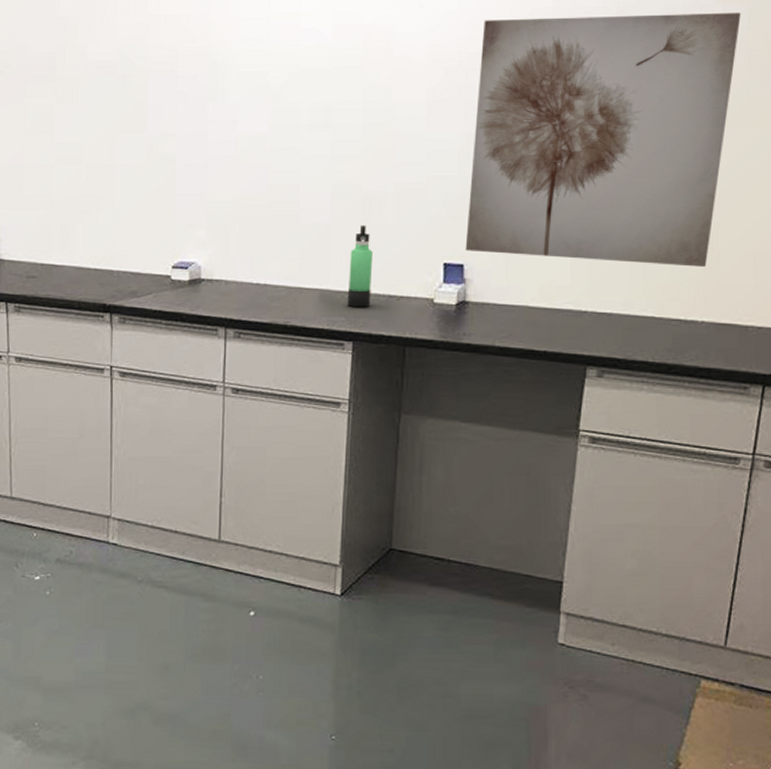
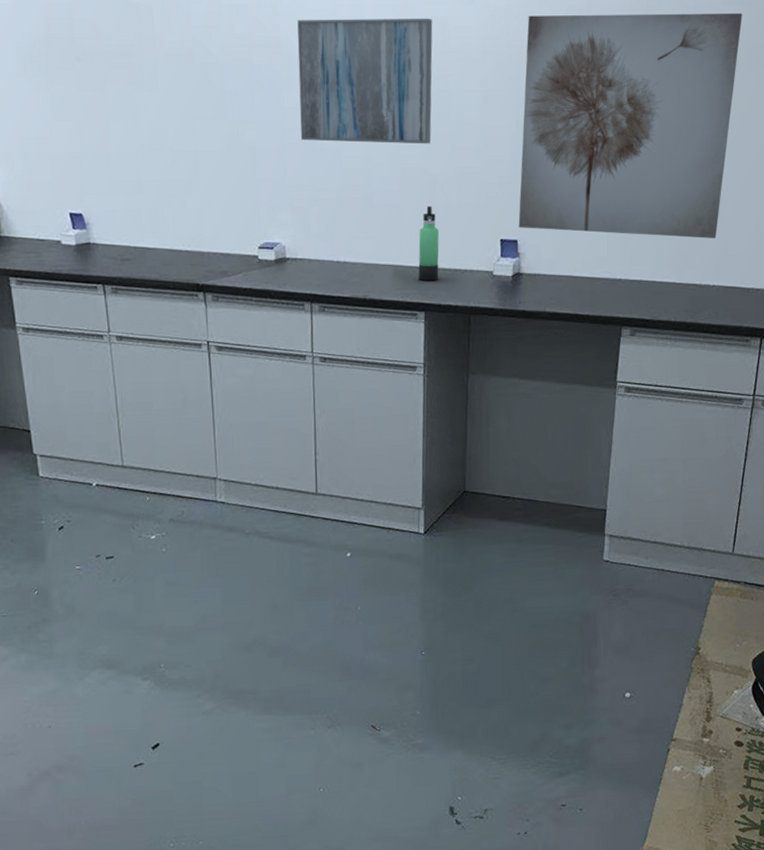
wall art: none [224,26,375,159] -> present [297,19,433,144]

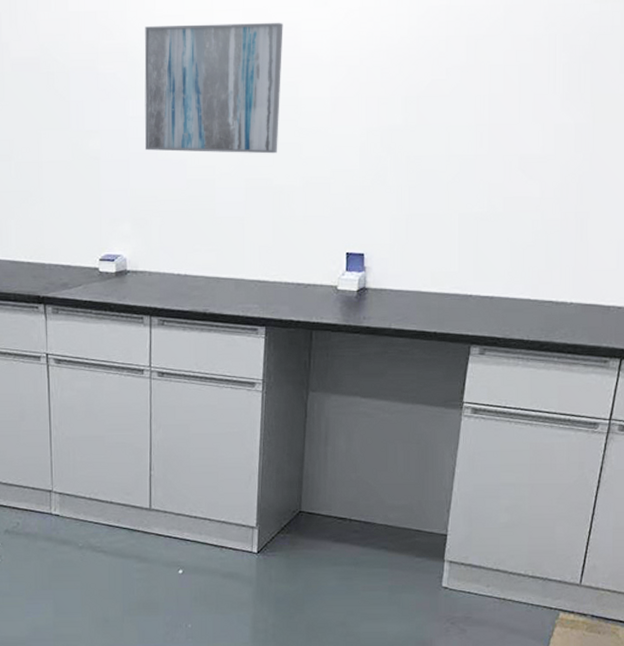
thermos bottle: present [418,205,439,281] -> none [260,217,283,296]
wall art: present [518,13,742,238] -> none [365,12,615,253]

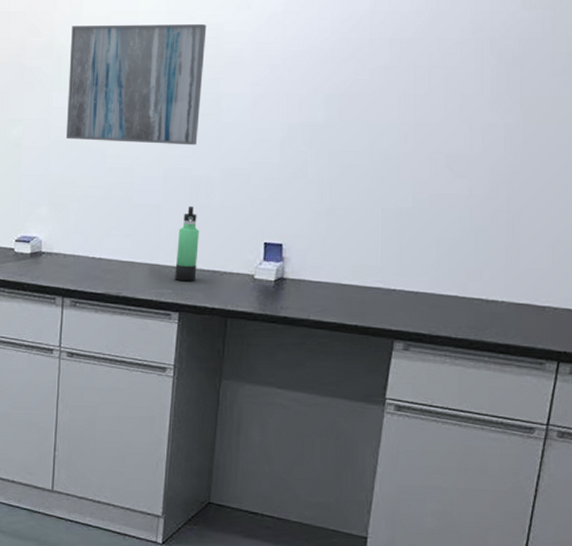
thermos bottle: none [260,217,283,296] -> present [175,206,199,282]

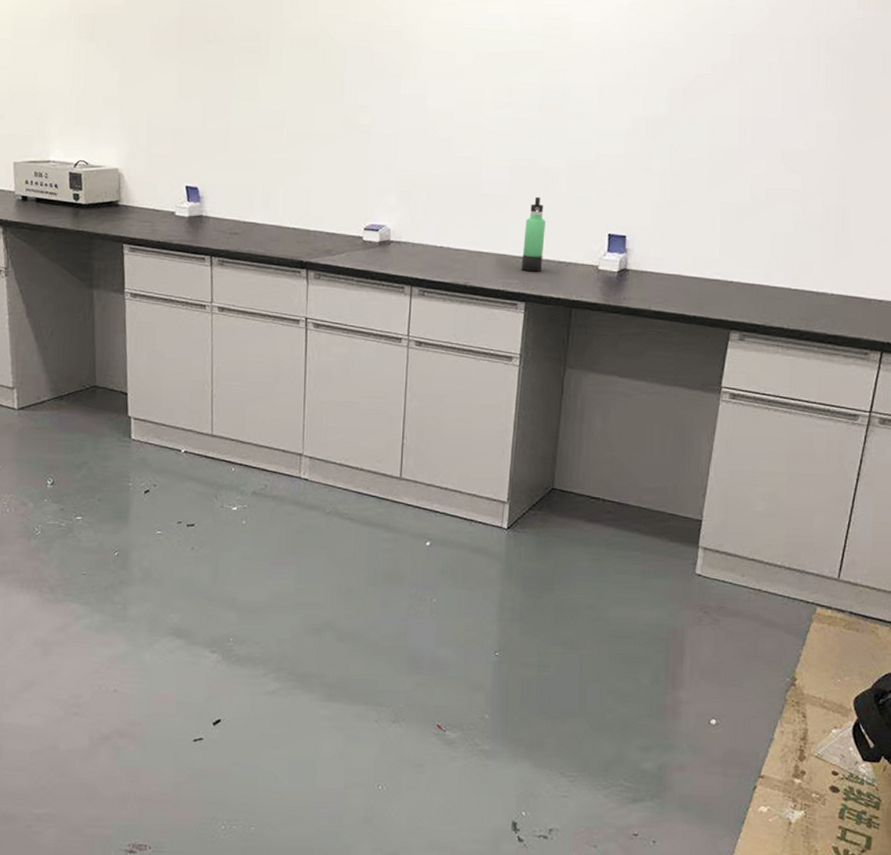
wall art: present [65,24,207,145] -> none [414,11,555,136]

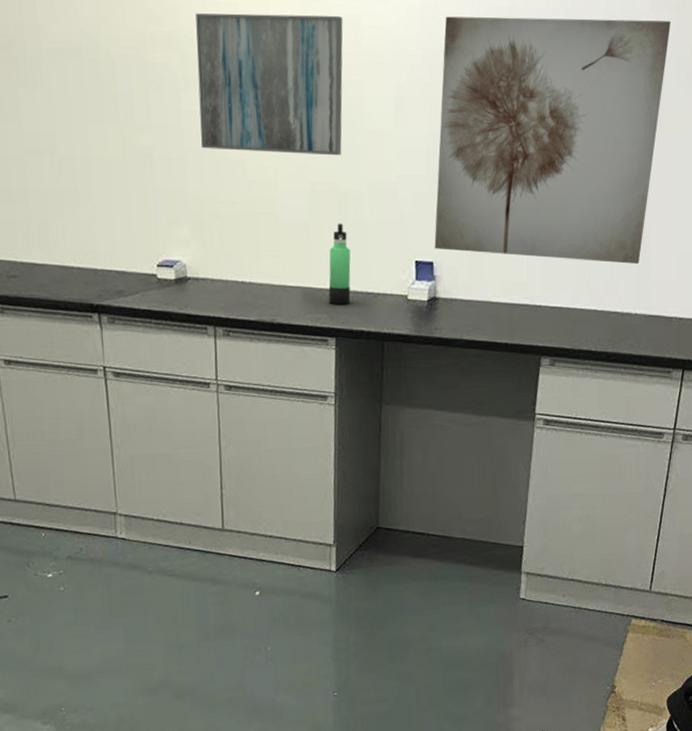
wall art: none [414,11,555,136] -> present [195,13,343,156]
wall art: none [628,14,877,245] -> present [434,16,671,264]

